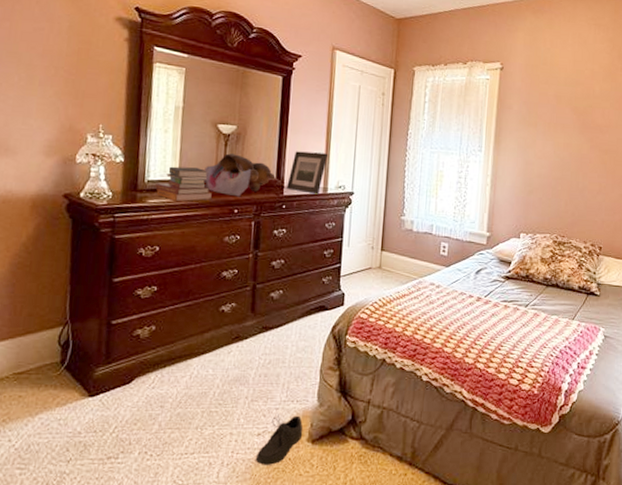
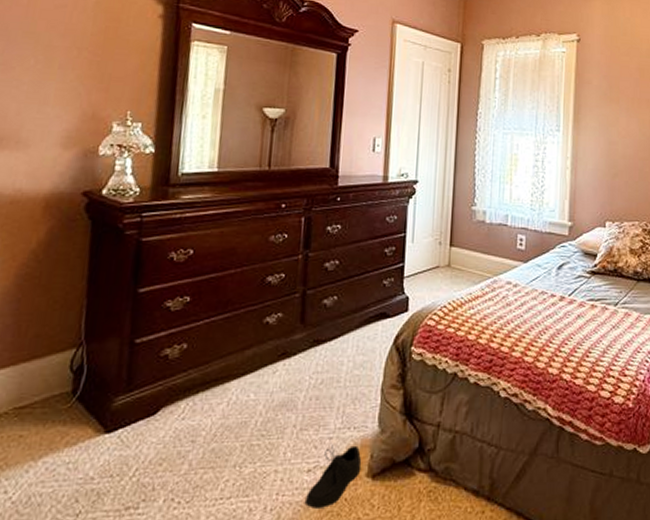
books: present [155,166,212,202] -> none [190,156,256,196]
teddy bear: present [203,153,276,197] -> none [246,140,329,190]
picture frame: present [286,151,329,195] -> none [341,136,389,184]

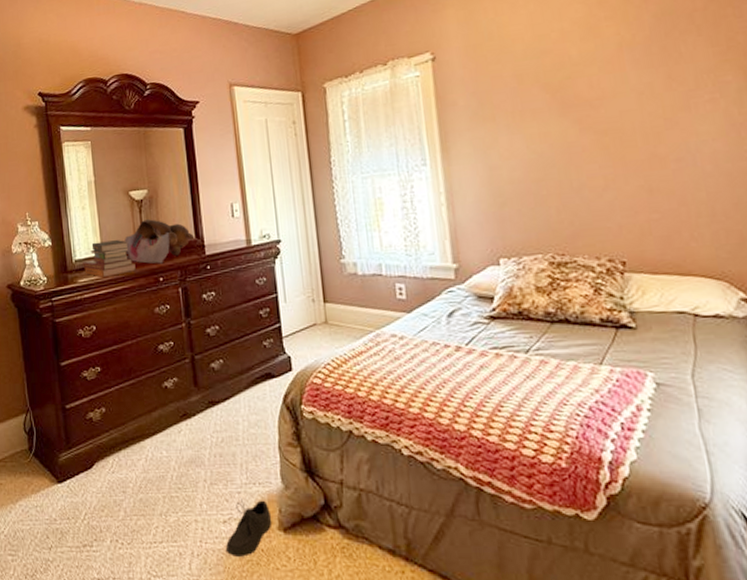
books: none [190,156,256,196] -> present [82,240,136,277]
teddy bear: none [246,140,329,190] -> present [124,219,195,264]

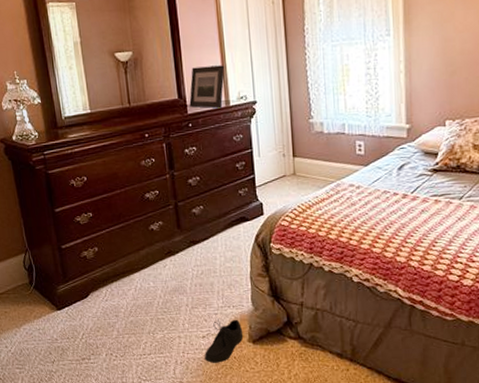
books: present [82,240,136,277] -> none [72,99,123,133]
teddy bear: present [124,219,195,264] -> none [111,80,178,122]
picture frame: none [207,201,246,249] -> present [189,65,225,109]

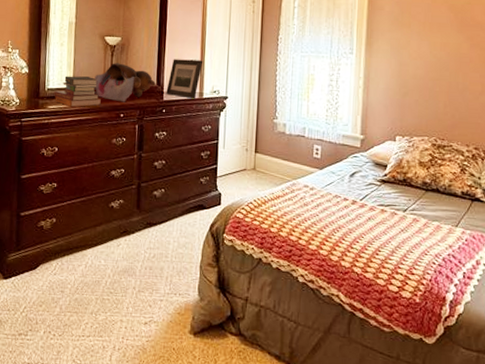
books: none [72,99,123,133] -> present [54,76,101,107]
teddy bear: none [111,80,178,122] -> present [94,63,156,102]
arctic: present [204,317,244,363] -> none [143,304,186,353]

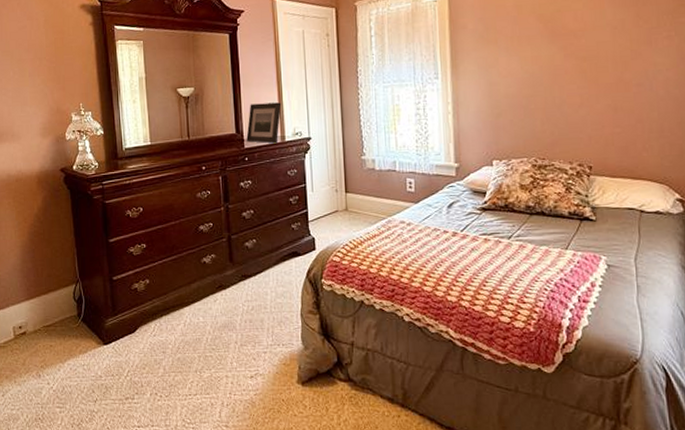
books: present [54,76,101,107] -> none [132,132,181,164]
teddy bear: present [94,63,156,102] -> none [171,114,235,155]

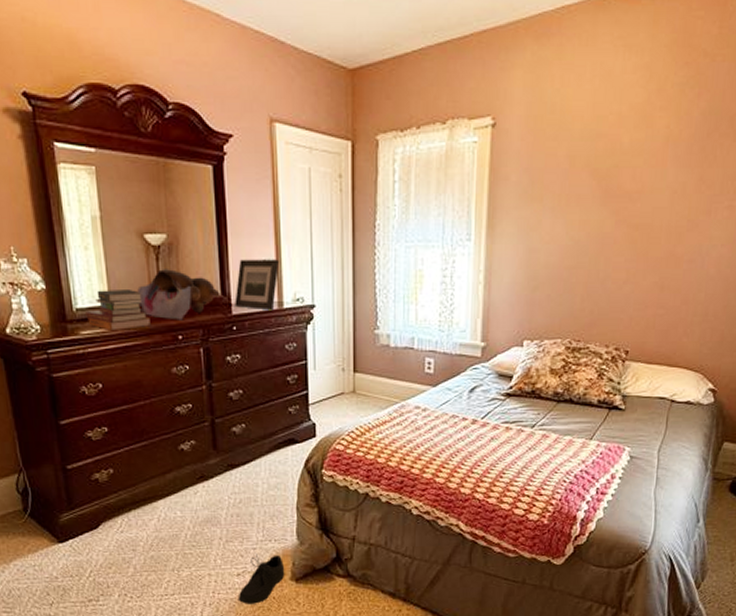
books: none [132,132,181,164] -> present [85,290,151,330]
teddy bear: none [171,114,235,155] -> present [137,269,220,321]
arctic: none [251,356,293,406] -> present [238,552,285,604]

